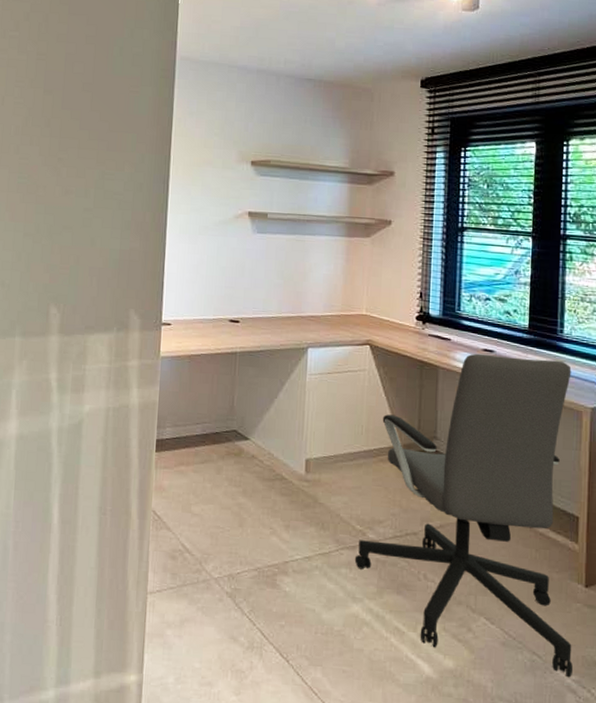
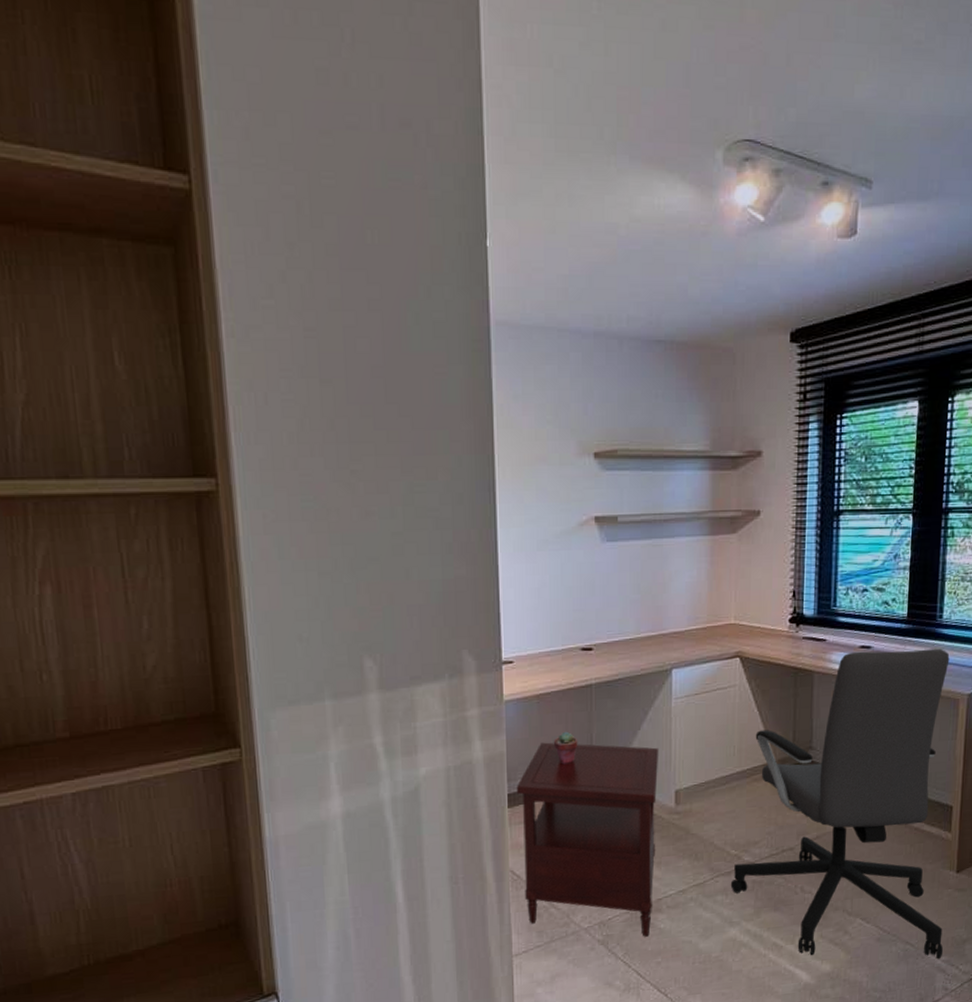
side table: none [163,397,293,597] -> present [516,742,659,937]
potted succulent: none [199,390,221,420] -> present [553,731,578,764]

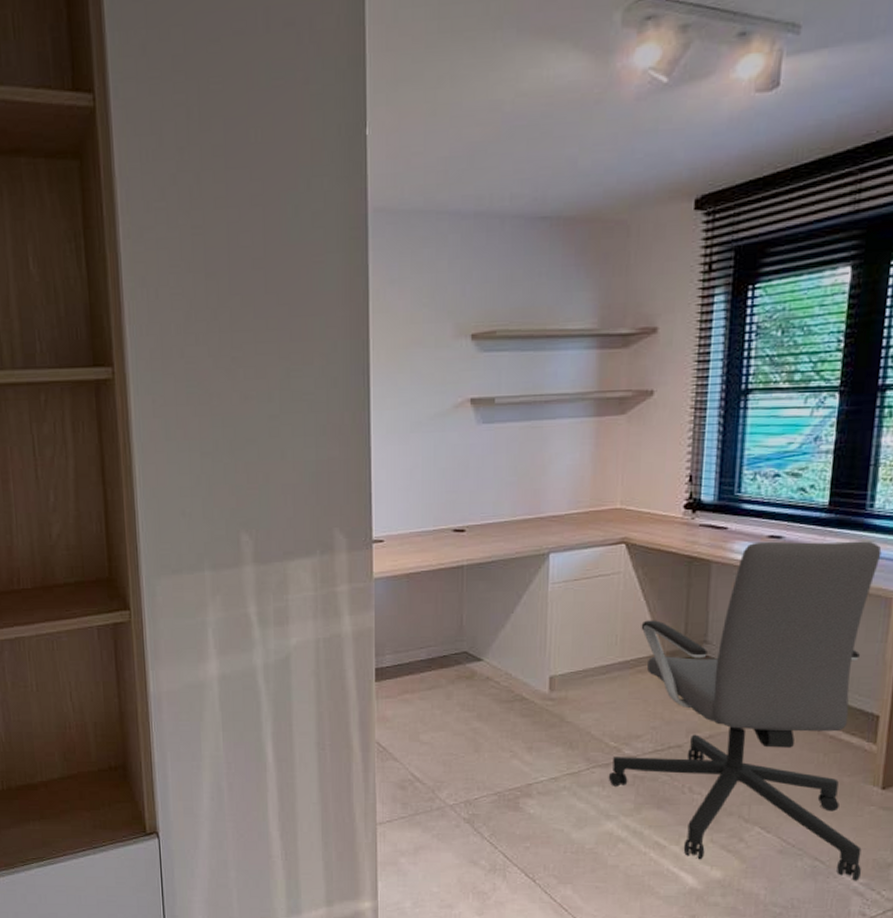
side table: present [516,742,659,937] -> none [383,620,534,820]
potted succulent: present [553,731,578,764] -> none [422,610,448,643]

